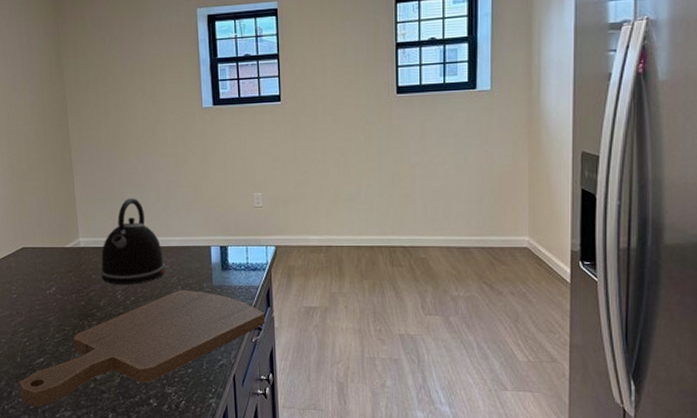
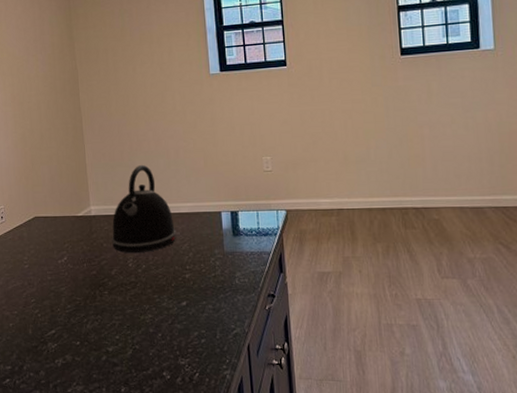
cutting board: present [19,289,266,408] -> none [31,256,279,382]

